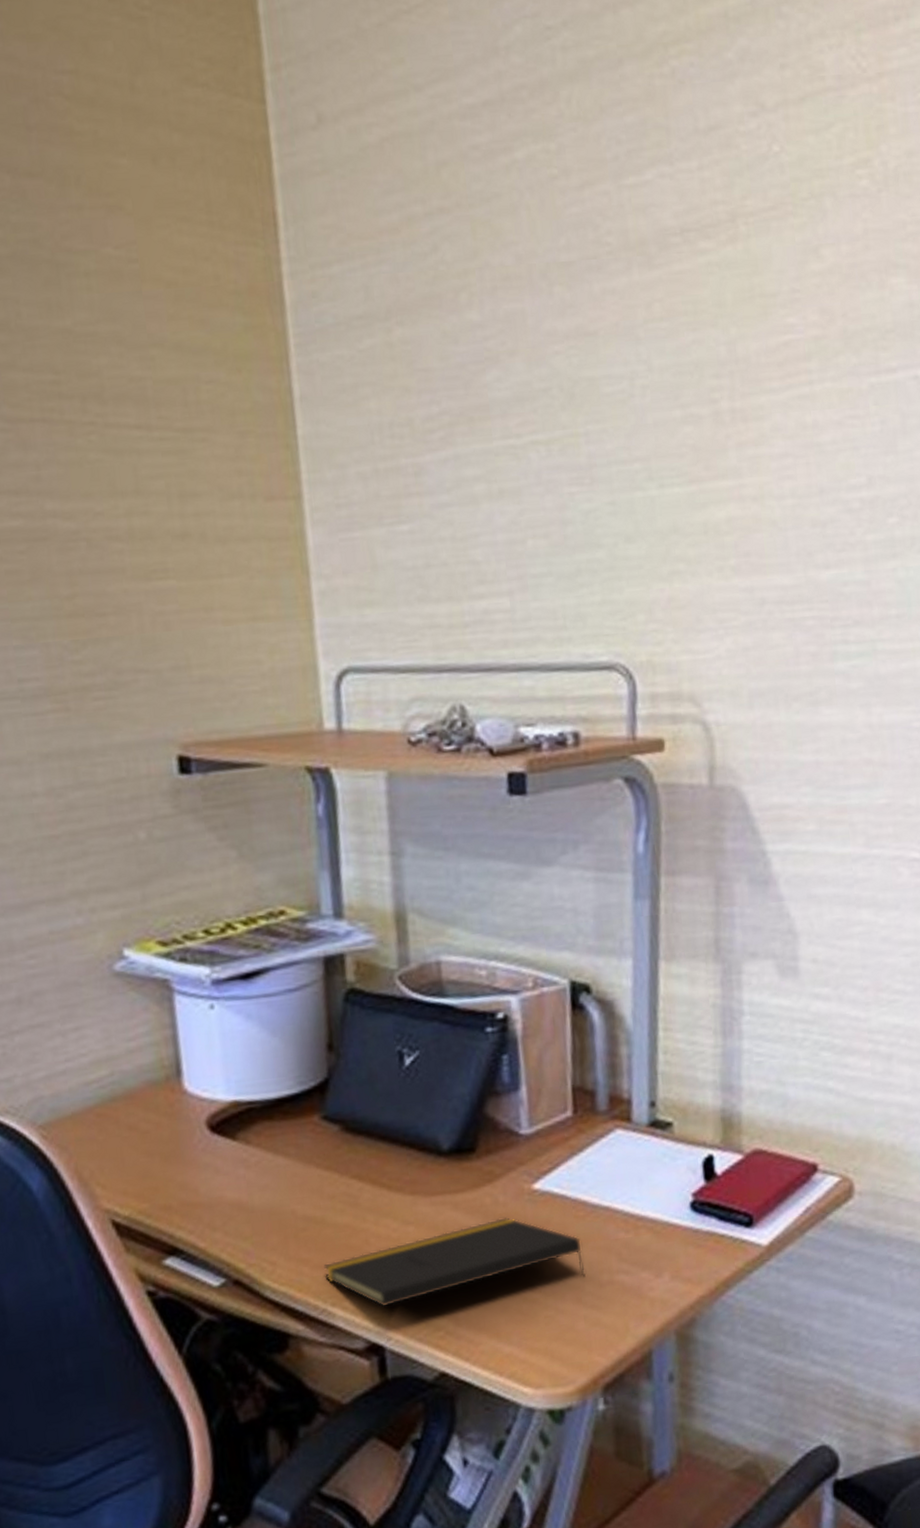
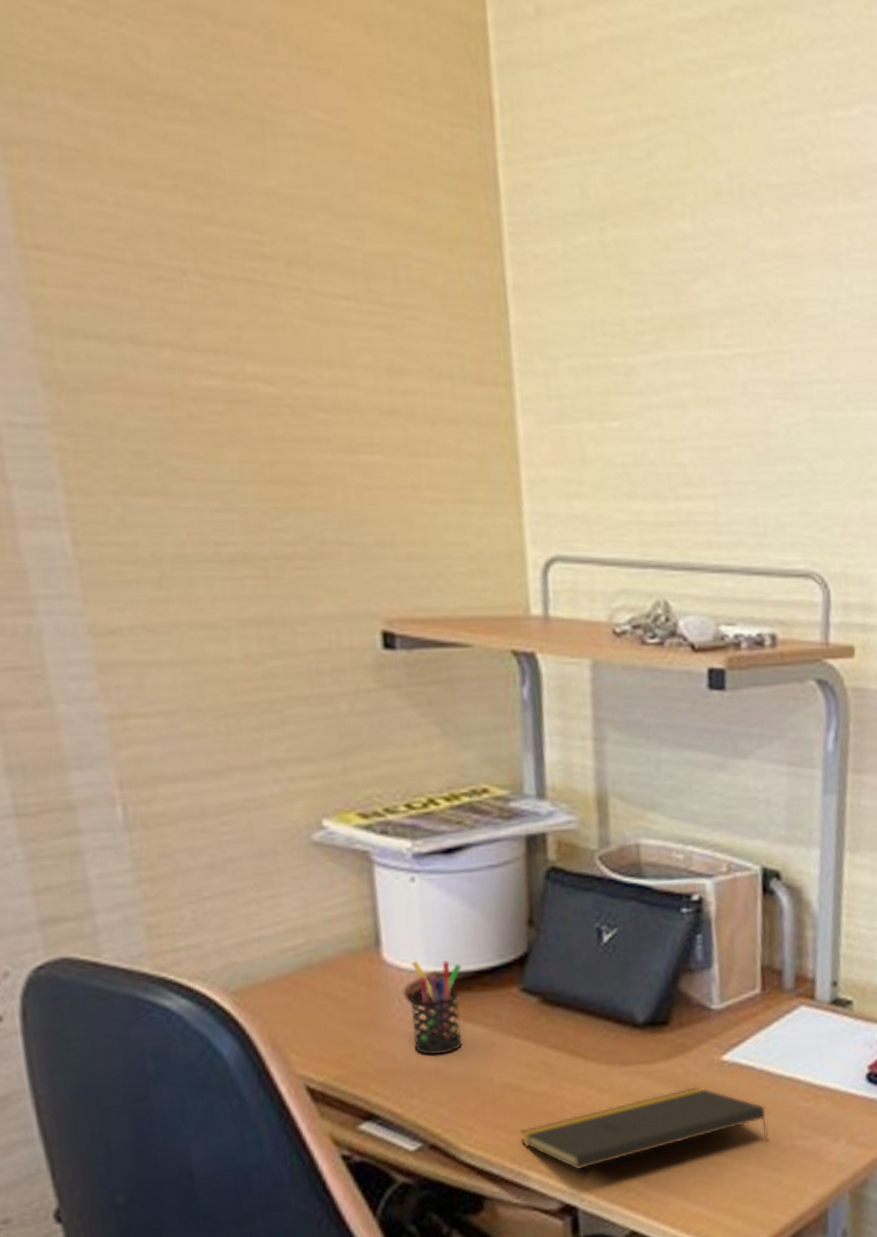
pen holder: none [210,1089,264,1187] -> present [409,960,462,1054]

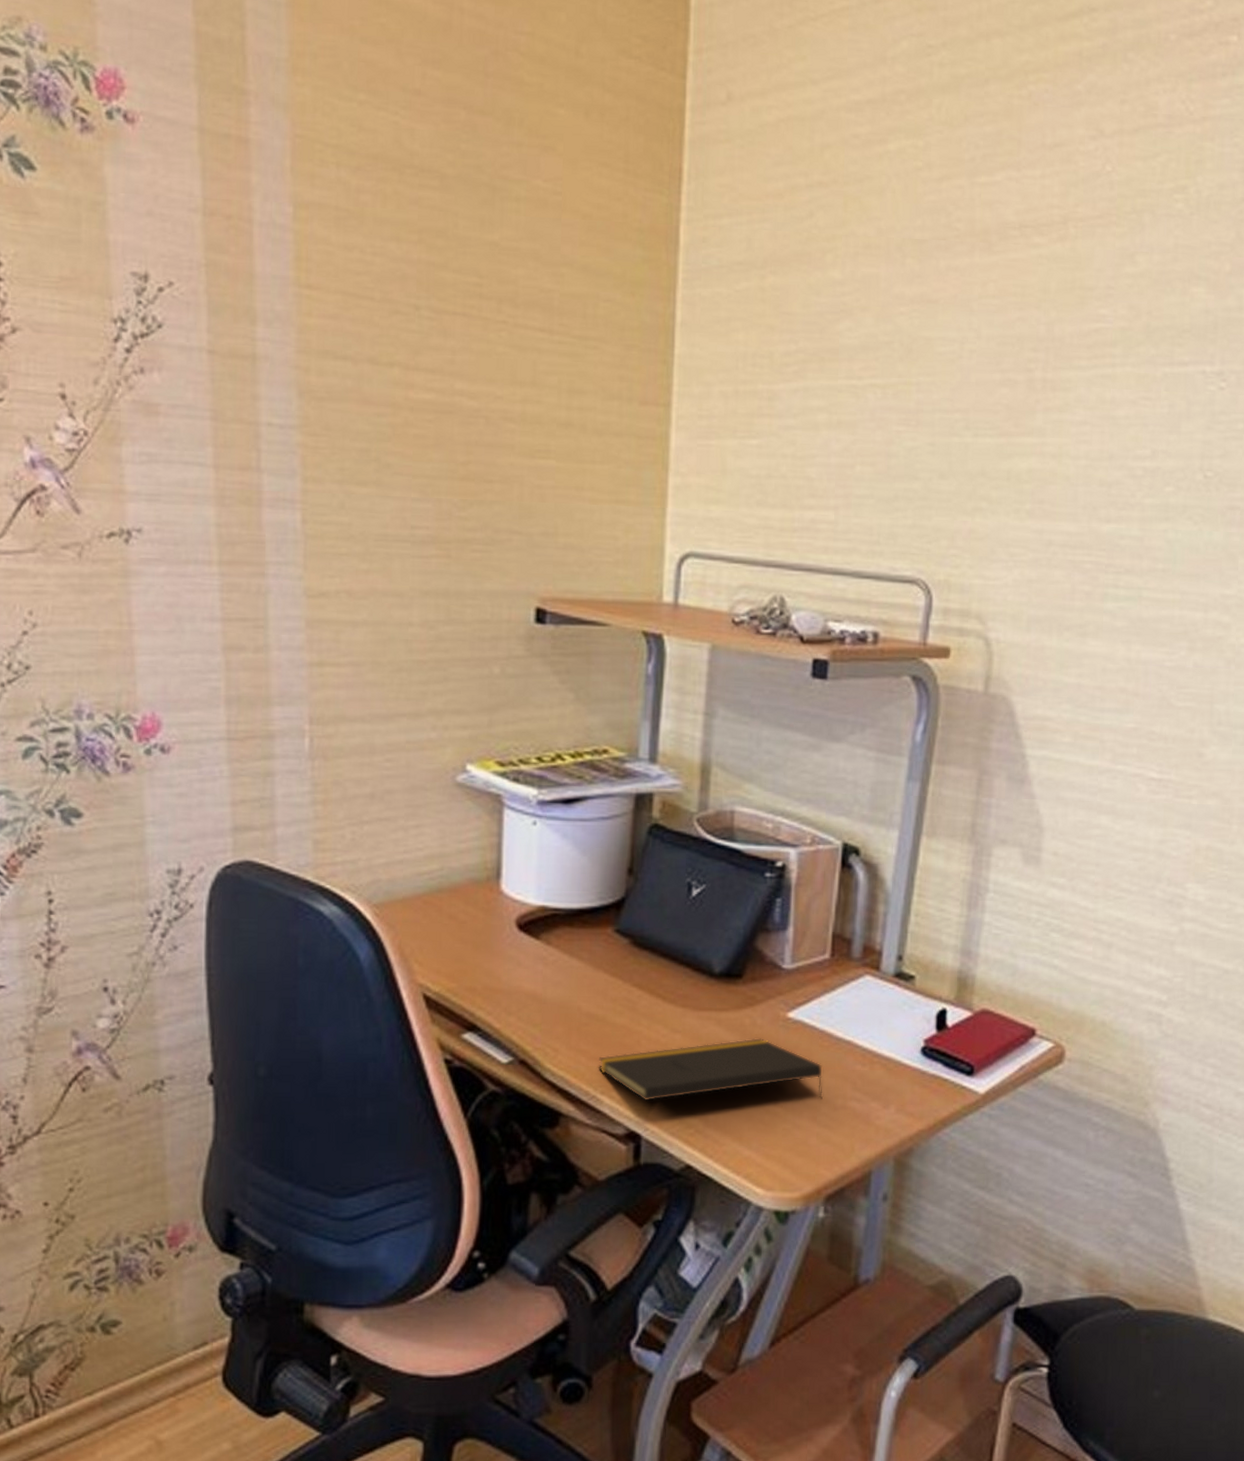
pen holder: present [409,960,462,1054] -> none [517,894,567,980]

